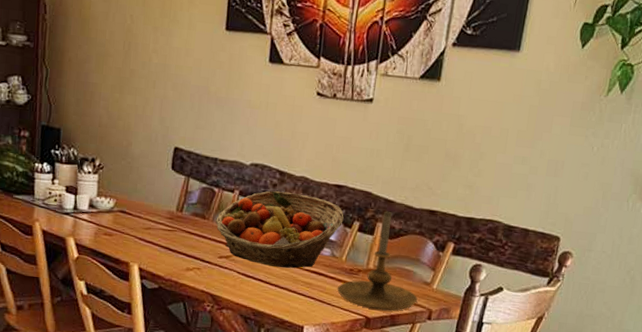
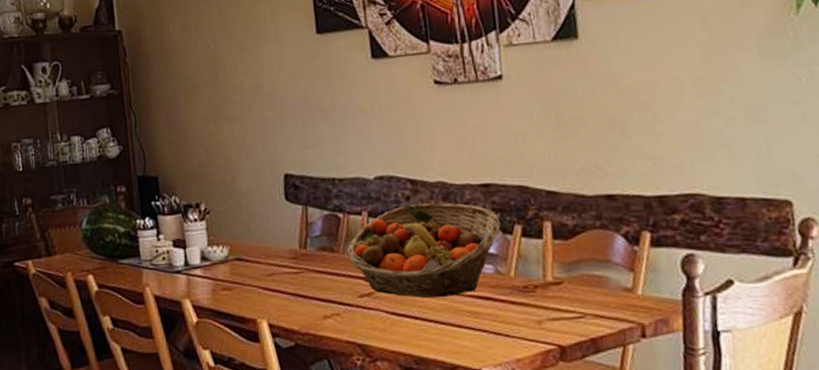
candle holder: present [337,211,418,311] -> none [512,205,622,334]

